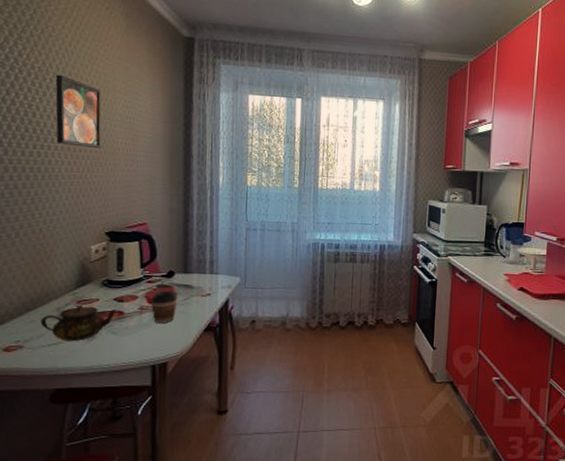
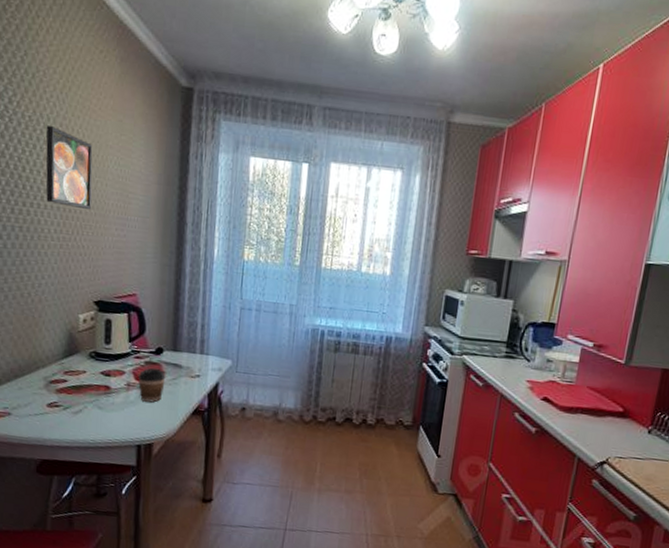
teapot: present [40,304,117,342] -> none [28,375,104,413]

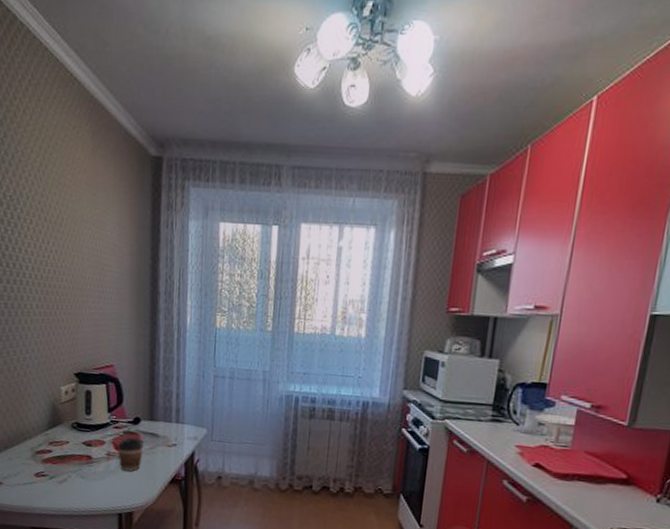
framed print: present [45,126,93,210] -> none [25,204,70,285]

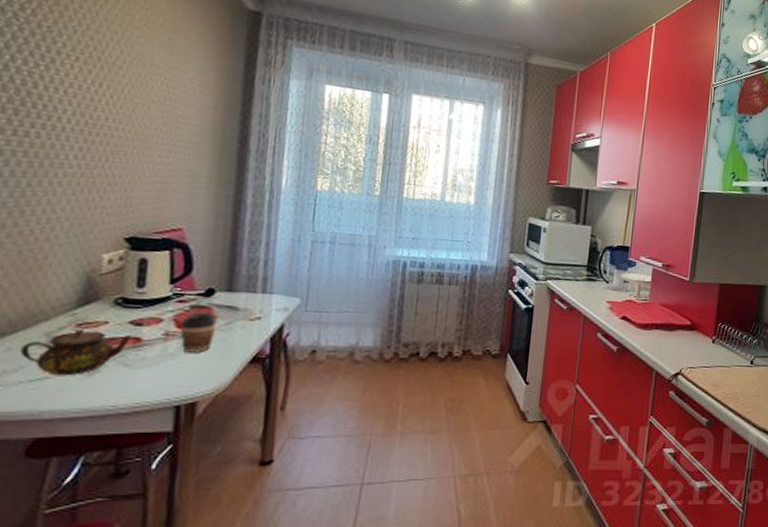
teapot: none [17,445,85,482] -> present [19,328,133,376]

